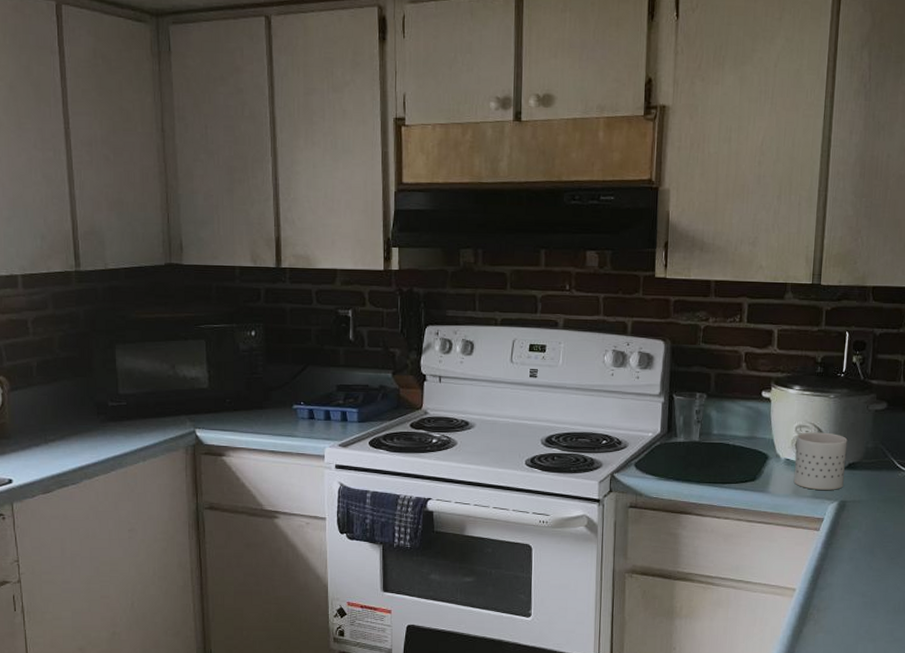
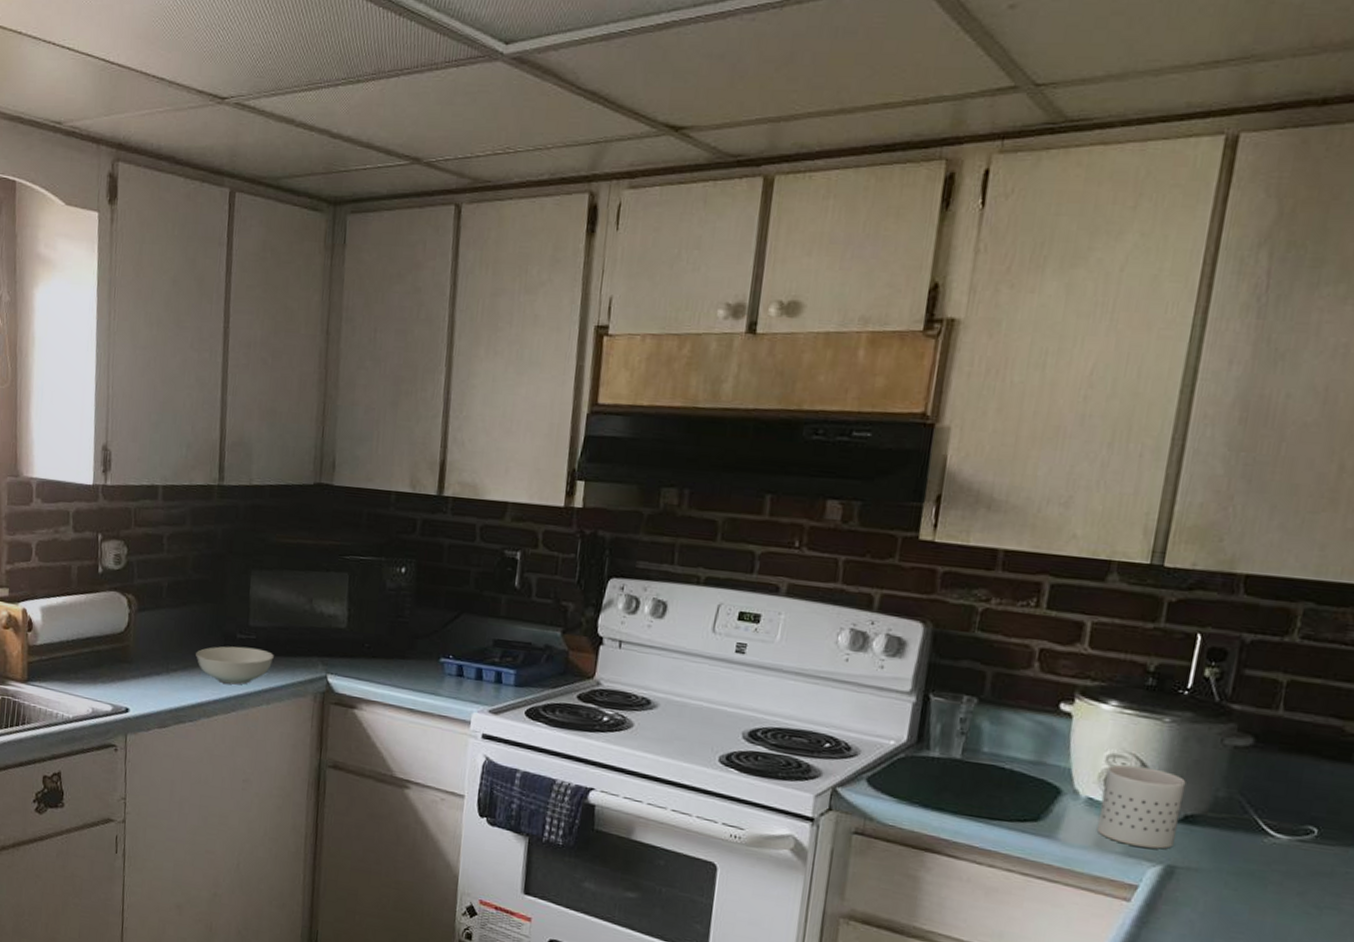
bowl: none [71,413,146,447] -> present [196,646,275,685]

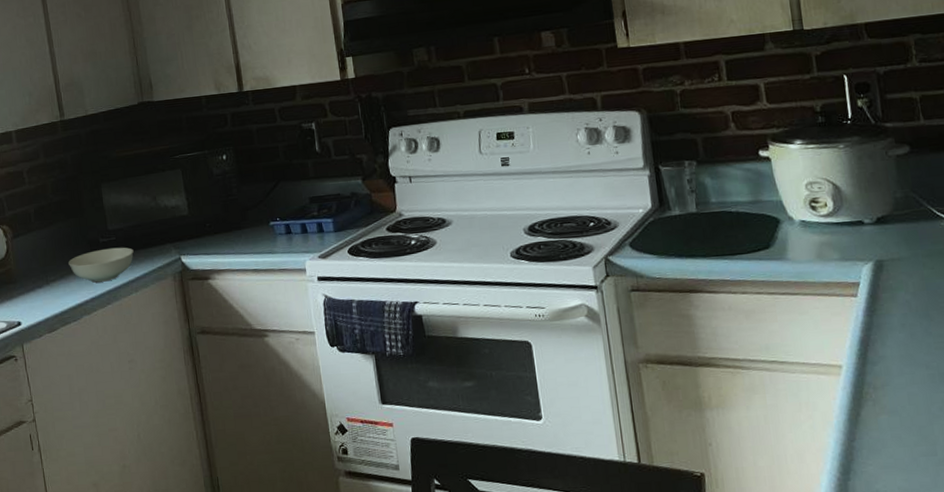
mug: present [1096,764,1186,849] -> none [808,186,876,252]

